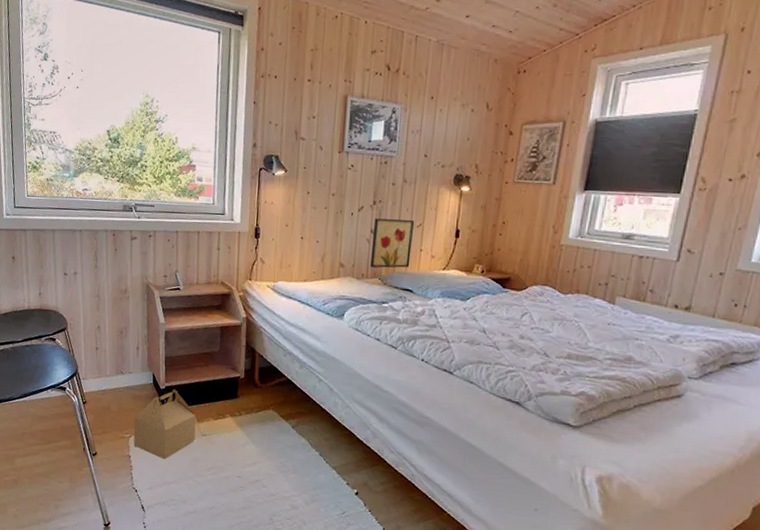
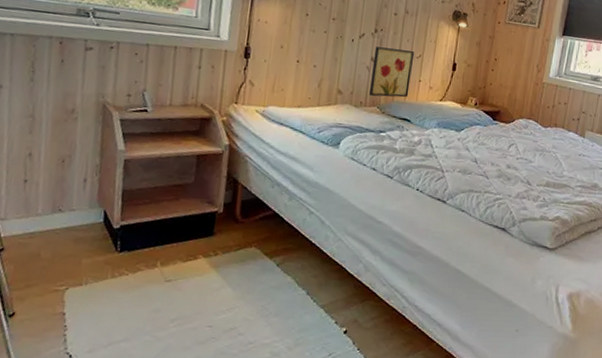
cardboard box: present [133,389,197,459] -> none [71,228,160,313]

